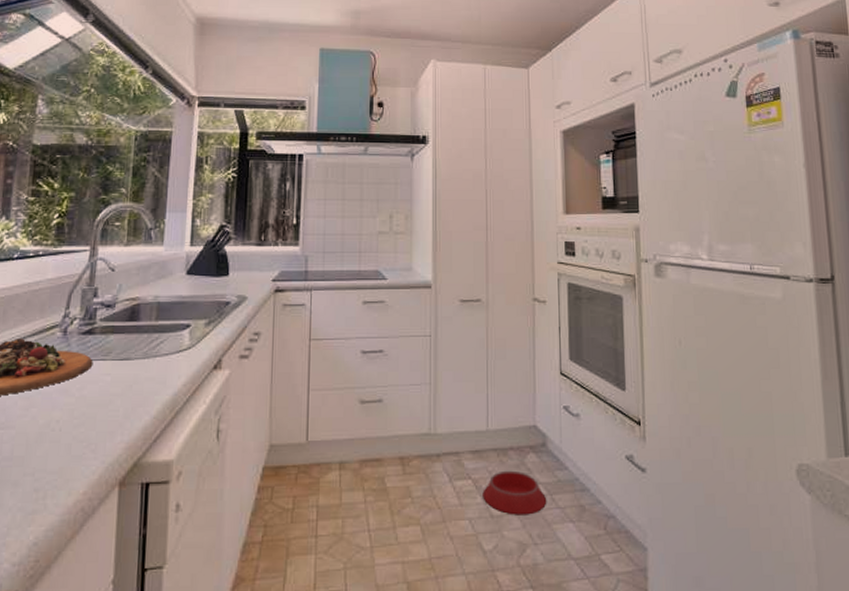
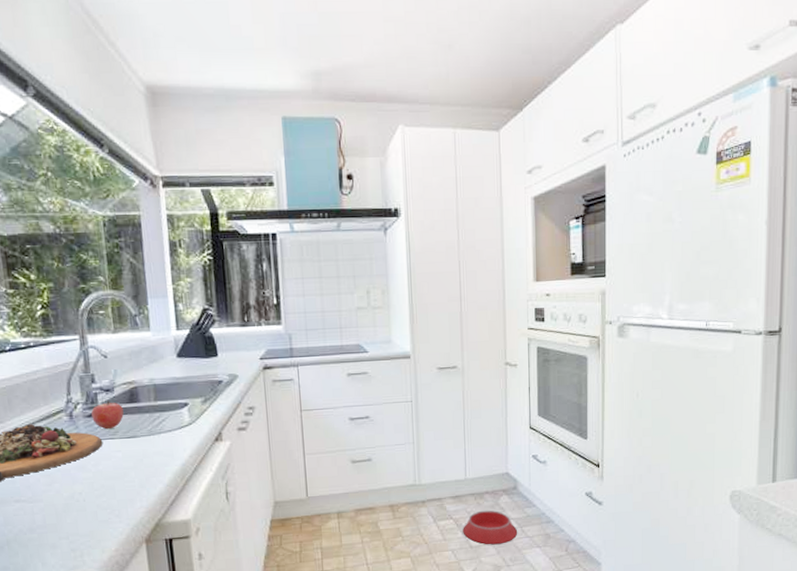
fruit: none [87,317,121,349] -> present [91,400,124,430]

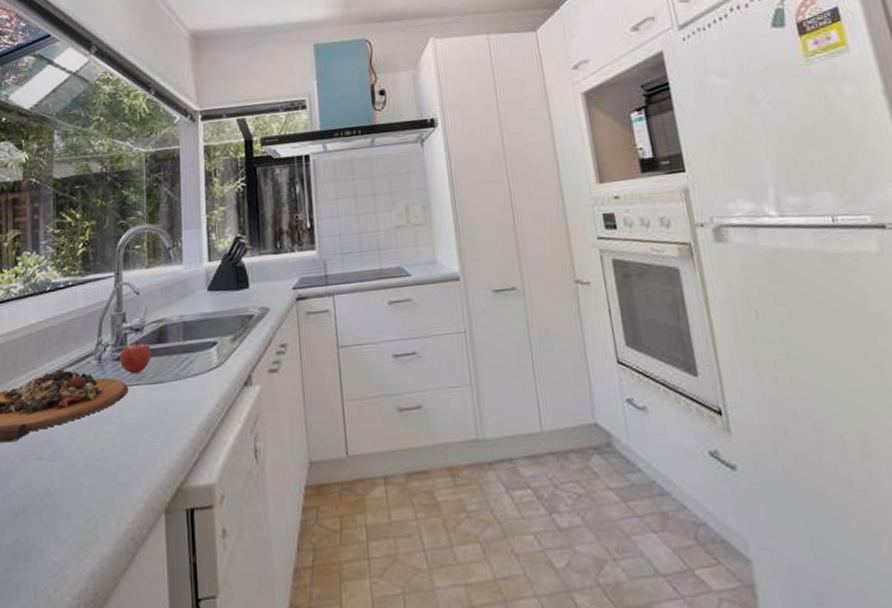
pet bowl: present [463,510,517,545] -> none [545,475,621,527]

